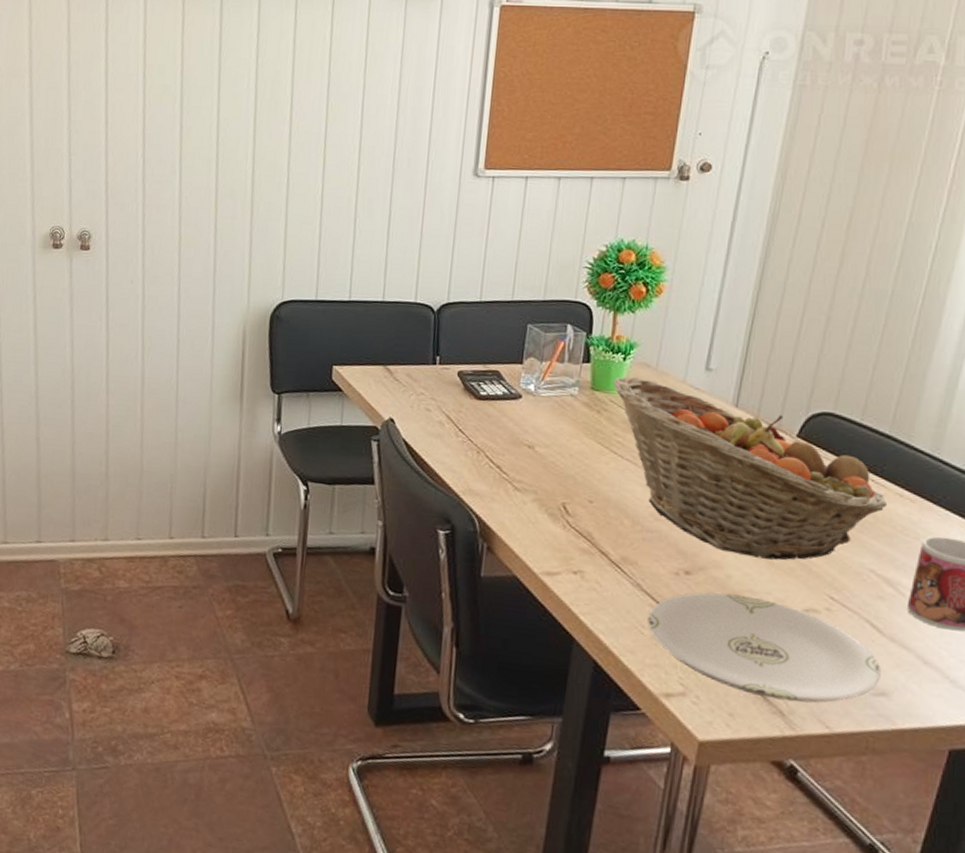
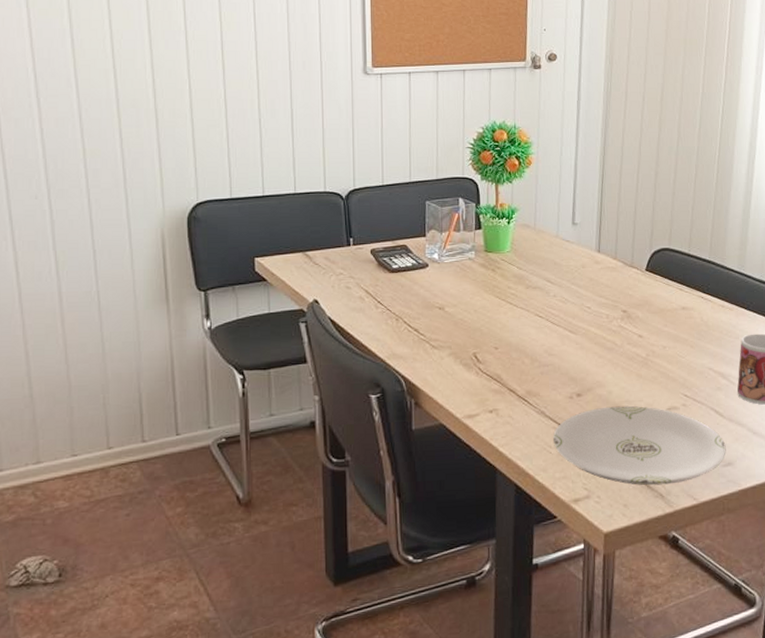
fruit basket: present [613,376,888,560] -> none [502,236,715,373]

